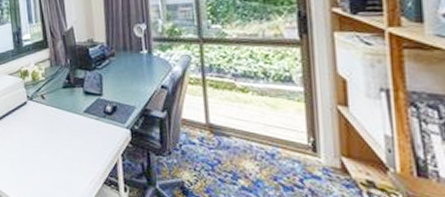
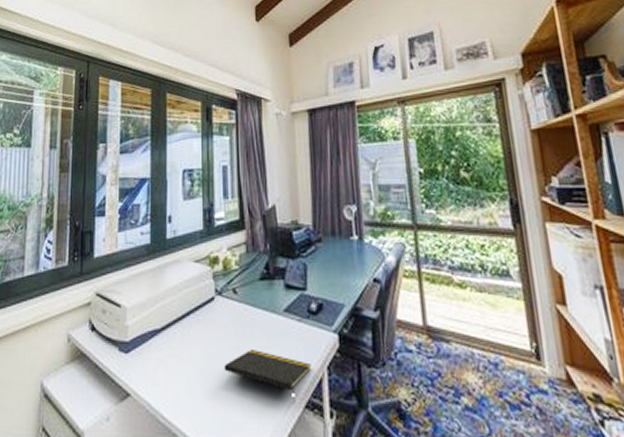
notepad: none [38,141,108,180] -> present [224,350,312,402]

